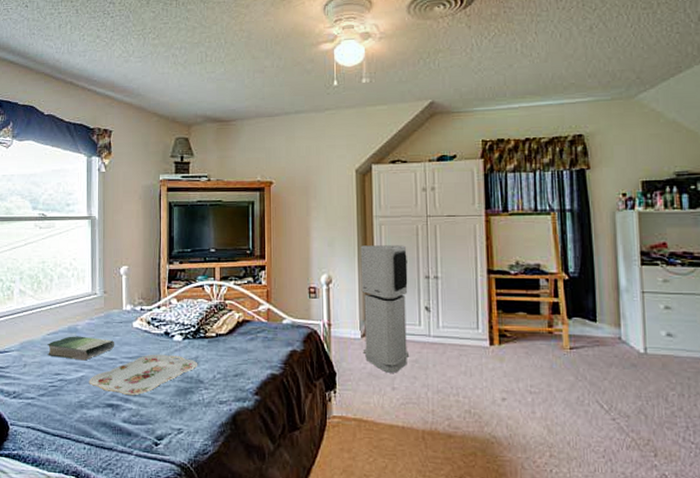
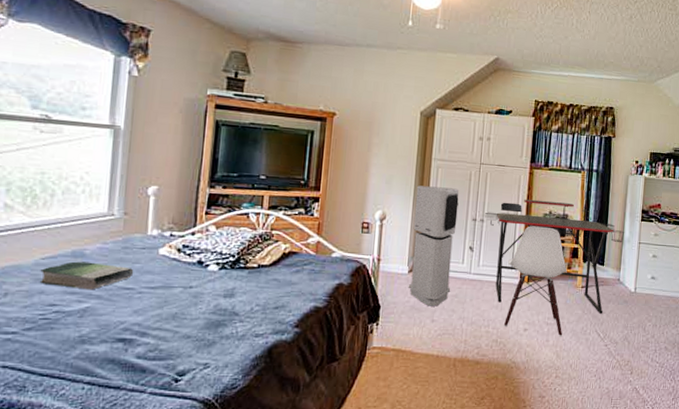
serving tray: present [88,354,198,395] -> none [95,284,235,328]
desk: none [438,250,620,380] -> present [484,199,625,314]
chair: none [473,280,553,408] -> present [504,226,567,337]

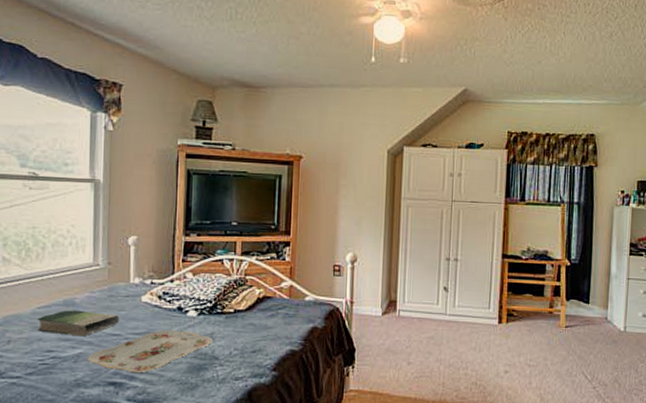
serving tray: none [95,284,235,328] -> present [87,330,214,372]
air purifier: present [408,185,460,307] -> none [382,226,431,349]
desk: present [484,199,625,314] -> none [458,236,612,354]
chair: present [504,226,567,337] -> none [483,264,549,379]

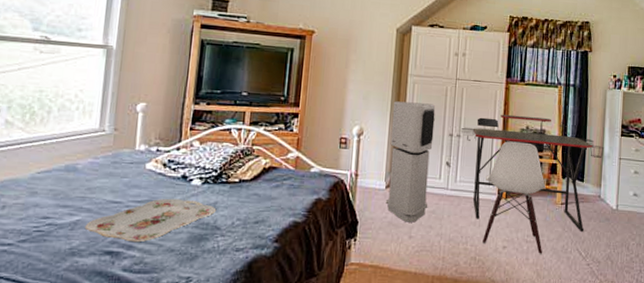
book: present [37,310,120,337] -> none [34,175,122,204]
air purifier: none [382,226,431,349] -> present [385,101,436,223]
desk: none [458,236,612,354] -> present [460,114,605,232]
chair: none [483,264,549,379] -> present [482,141,546,255]

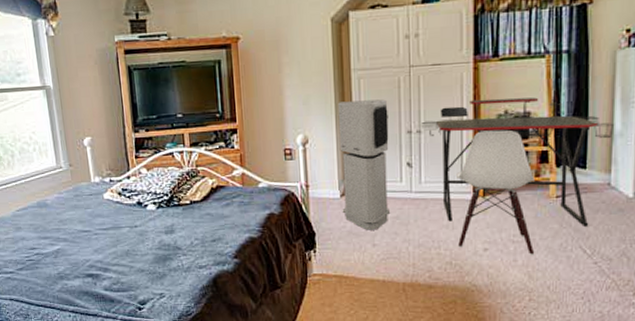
serving tray: present [84,198,217,241] -> none [65,224,175,264]

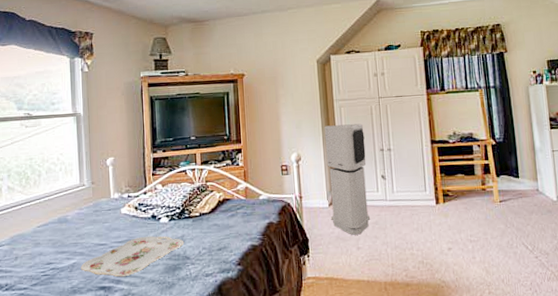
serving tray: none [65,224,175,264] -> present [80,236,185,277]
desk: present [420,97,615,226] -> none [390,122,535,226]
chair: present [456,130,535,256] -> none [421,147,489,253]

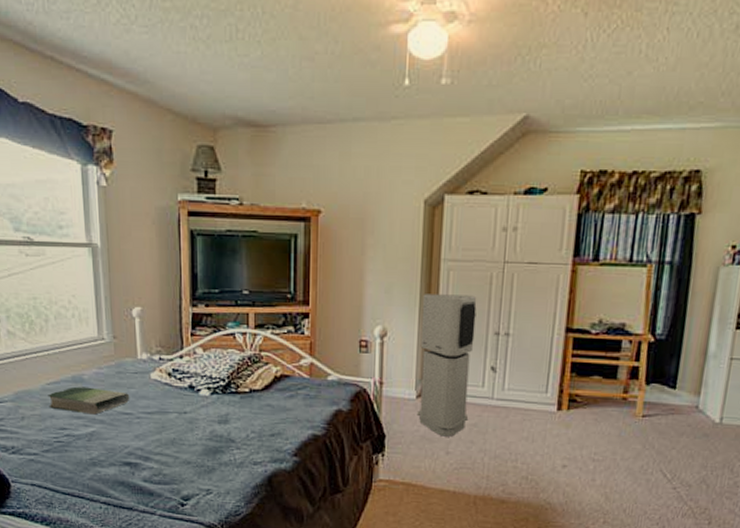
book: none [38,225,105,249] -> present [48,386,130,415]
serving tray: present [80,236,185,277] -> none [101,409,229,453]

